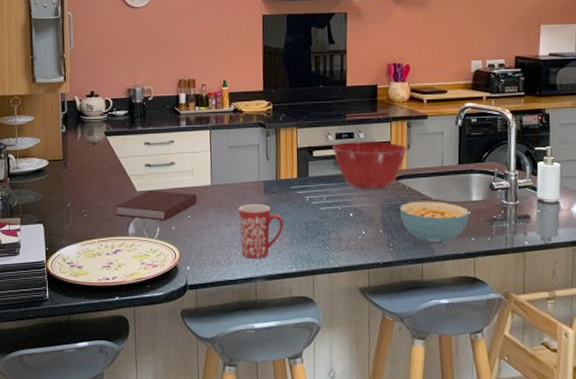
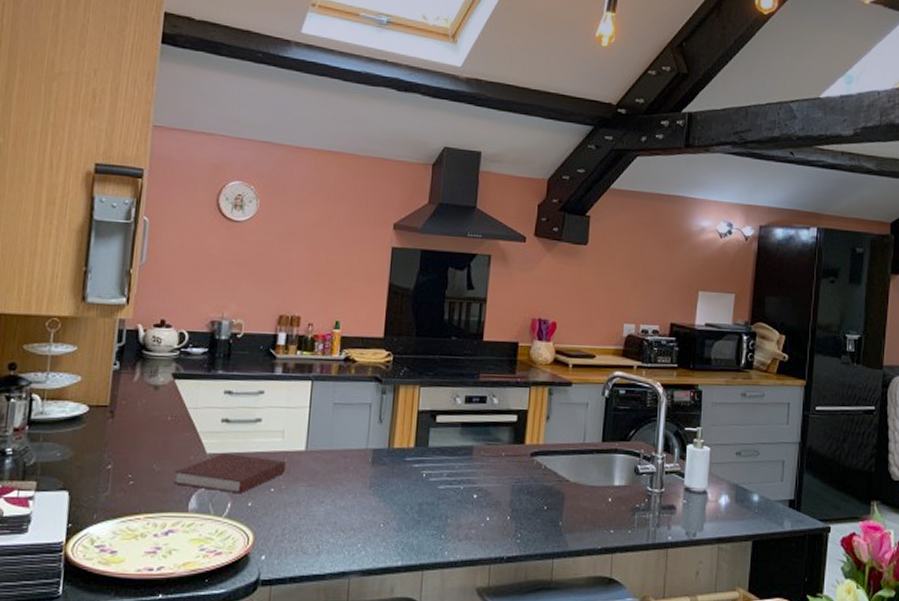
mug: present [238,204,283,258] -> none [335,477,392,547]
mixing bowl: present [332,141,407,189] -> none [460,407,546,467]
cereal bowl: present [400,201,469,245] -> none [532,483,609,537]

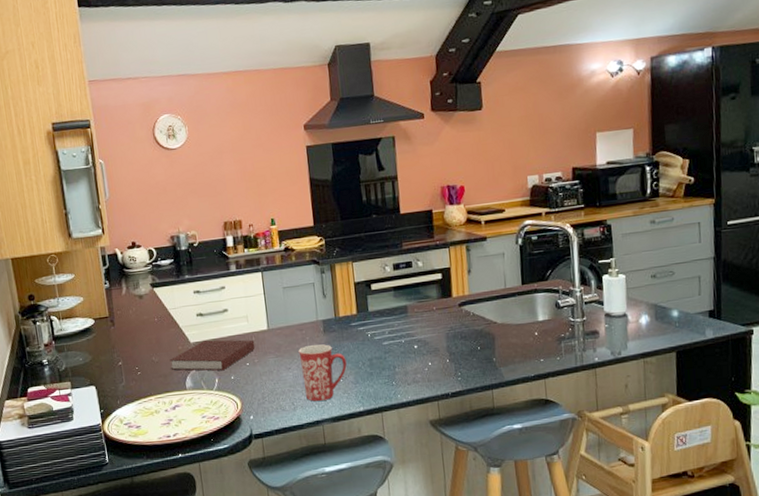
mug: none [335,477,392,547] -> present [298,344,347,401]

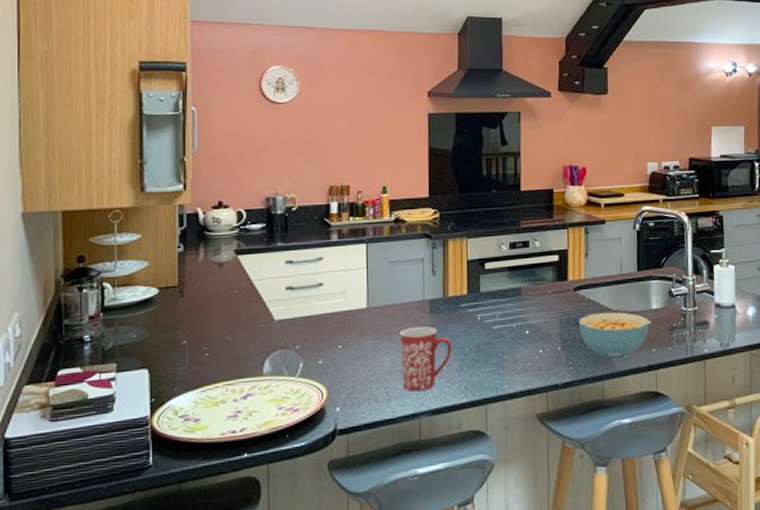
notebook: present [169,340,255,371] -> none [246,318,351,354]
cereal bowl: none [465,325,536,370] -> present [579,312,649,360]

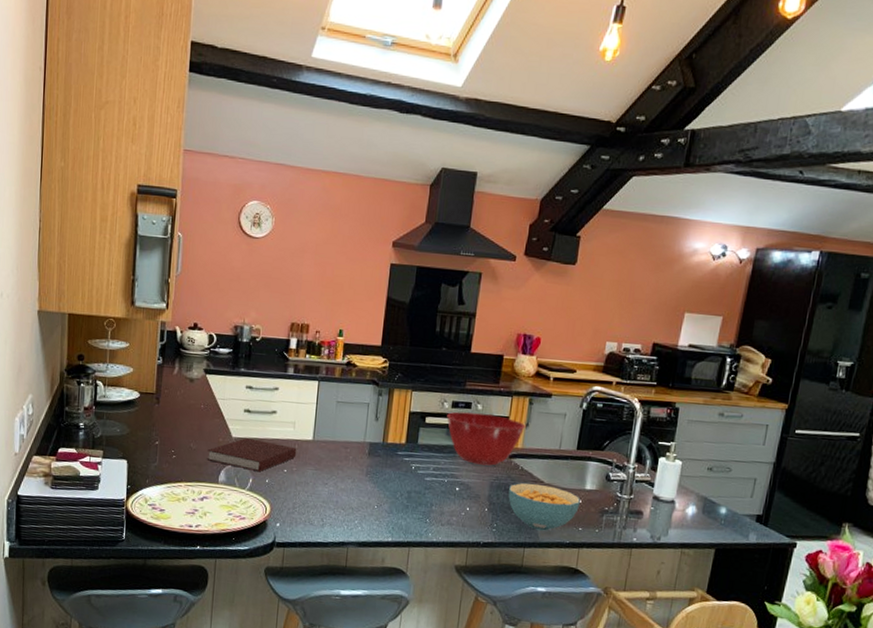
notebook: none [246,318,351,354] -> present [206,438,297,472]
mug: present [399,326,452,391] -> none [336,465,385,524]
mixing bowl: none [506,250,585,303] -> present [447,411,526,466]

